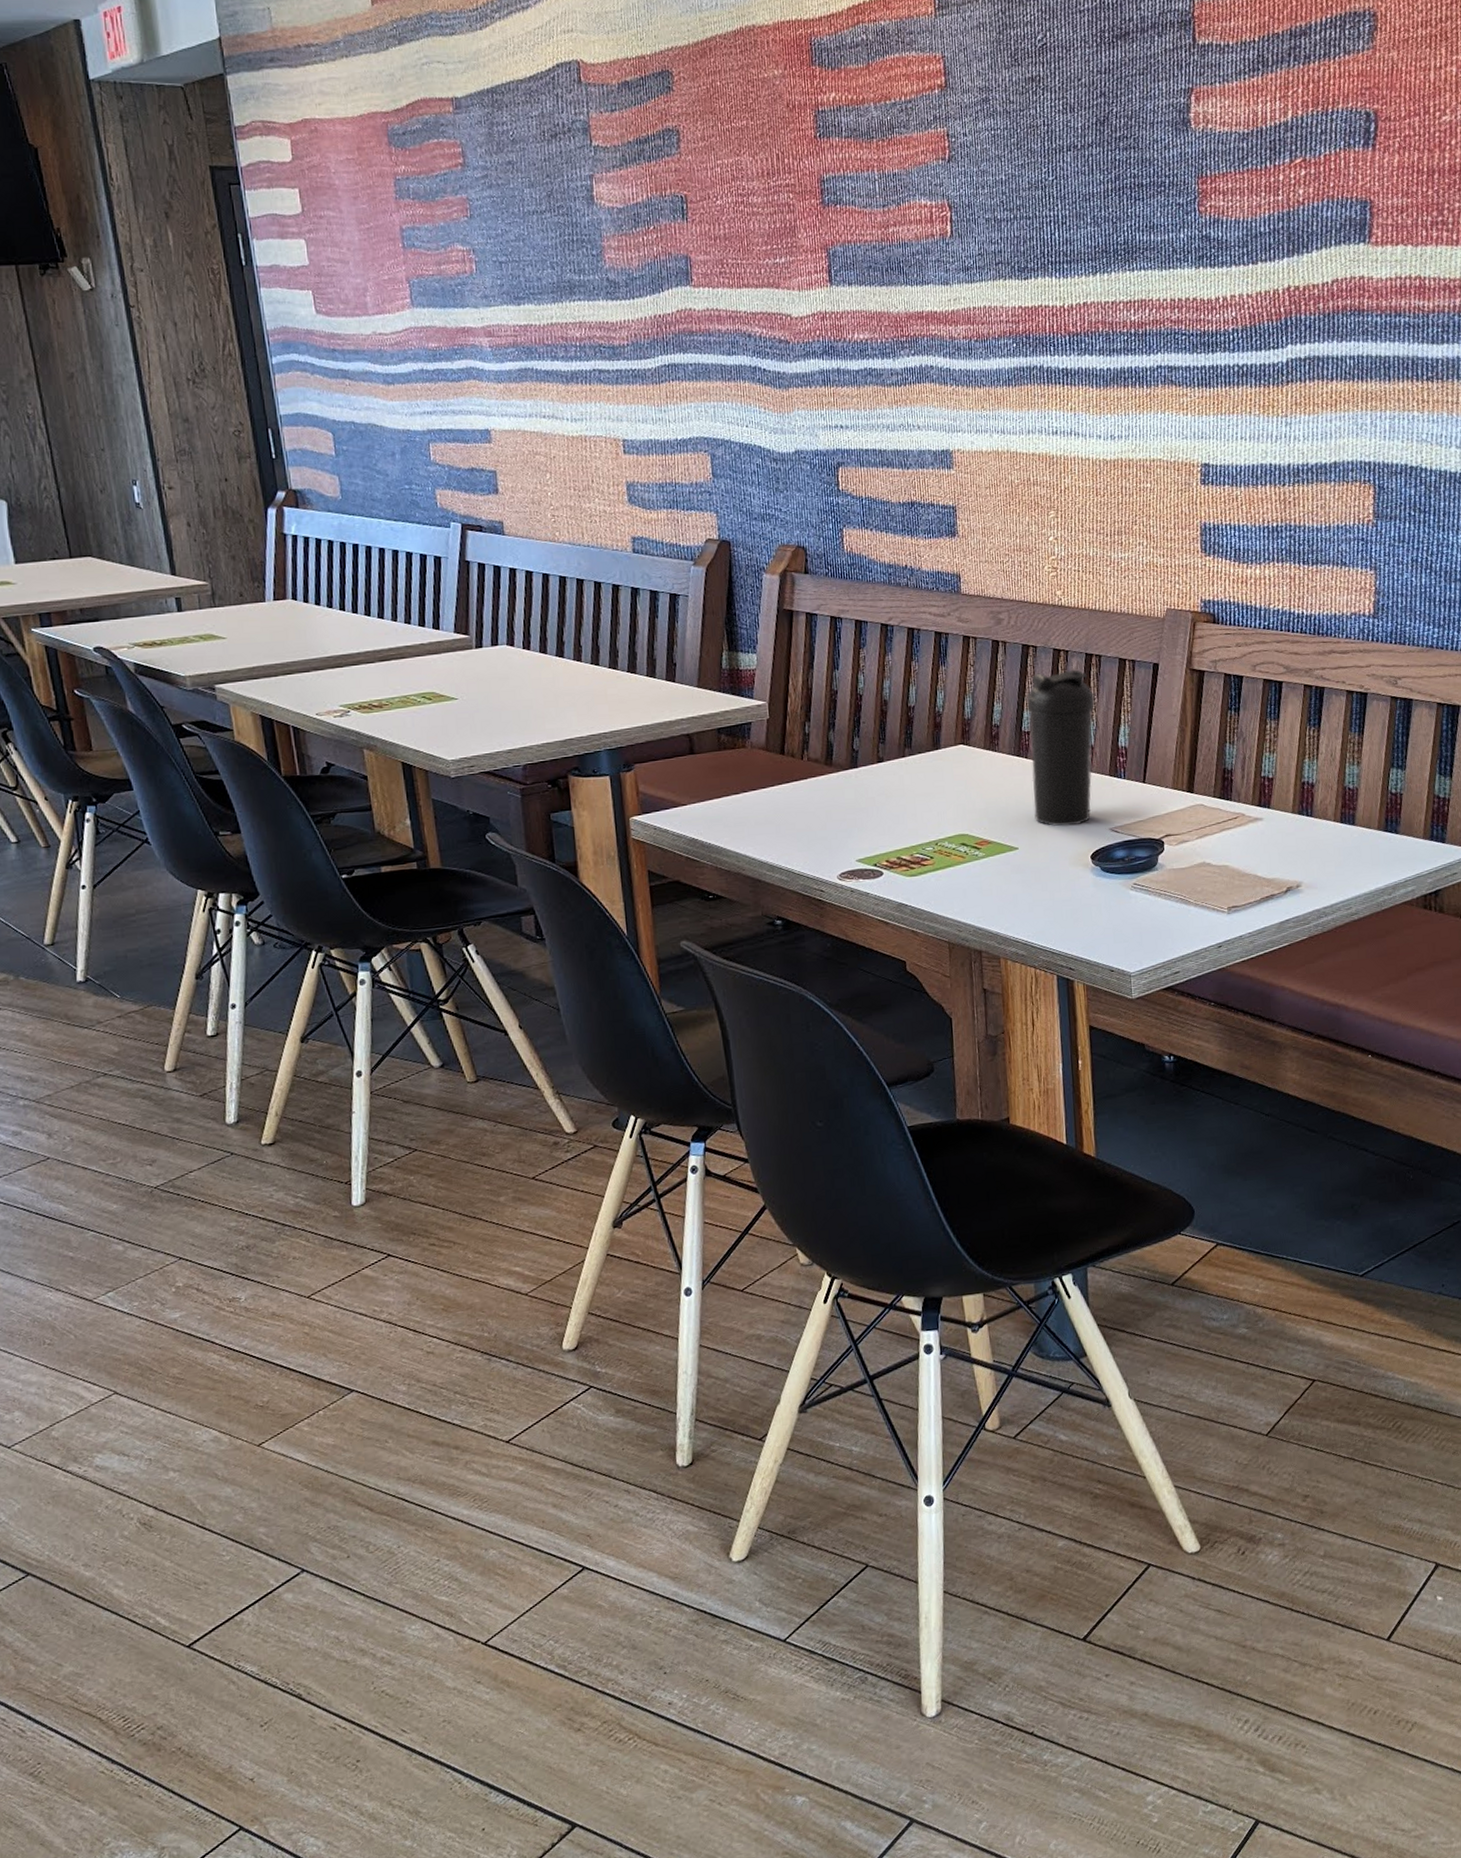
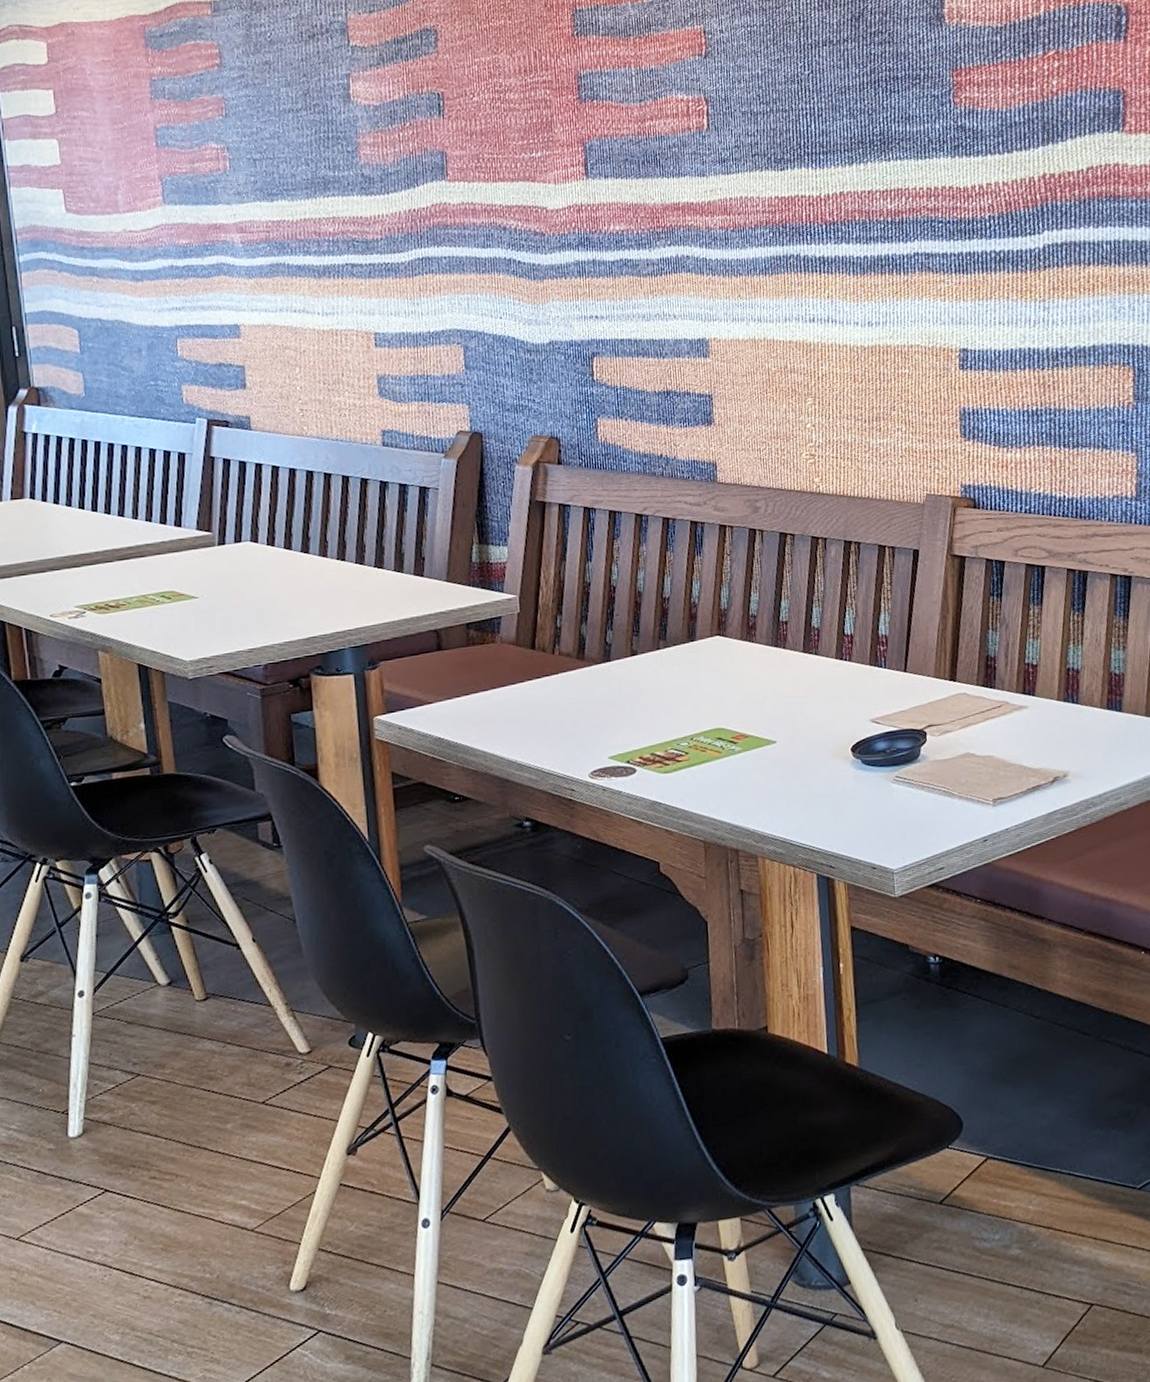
water bottle: present [1026,669,1095,826] -> none [784,557,855,718]

